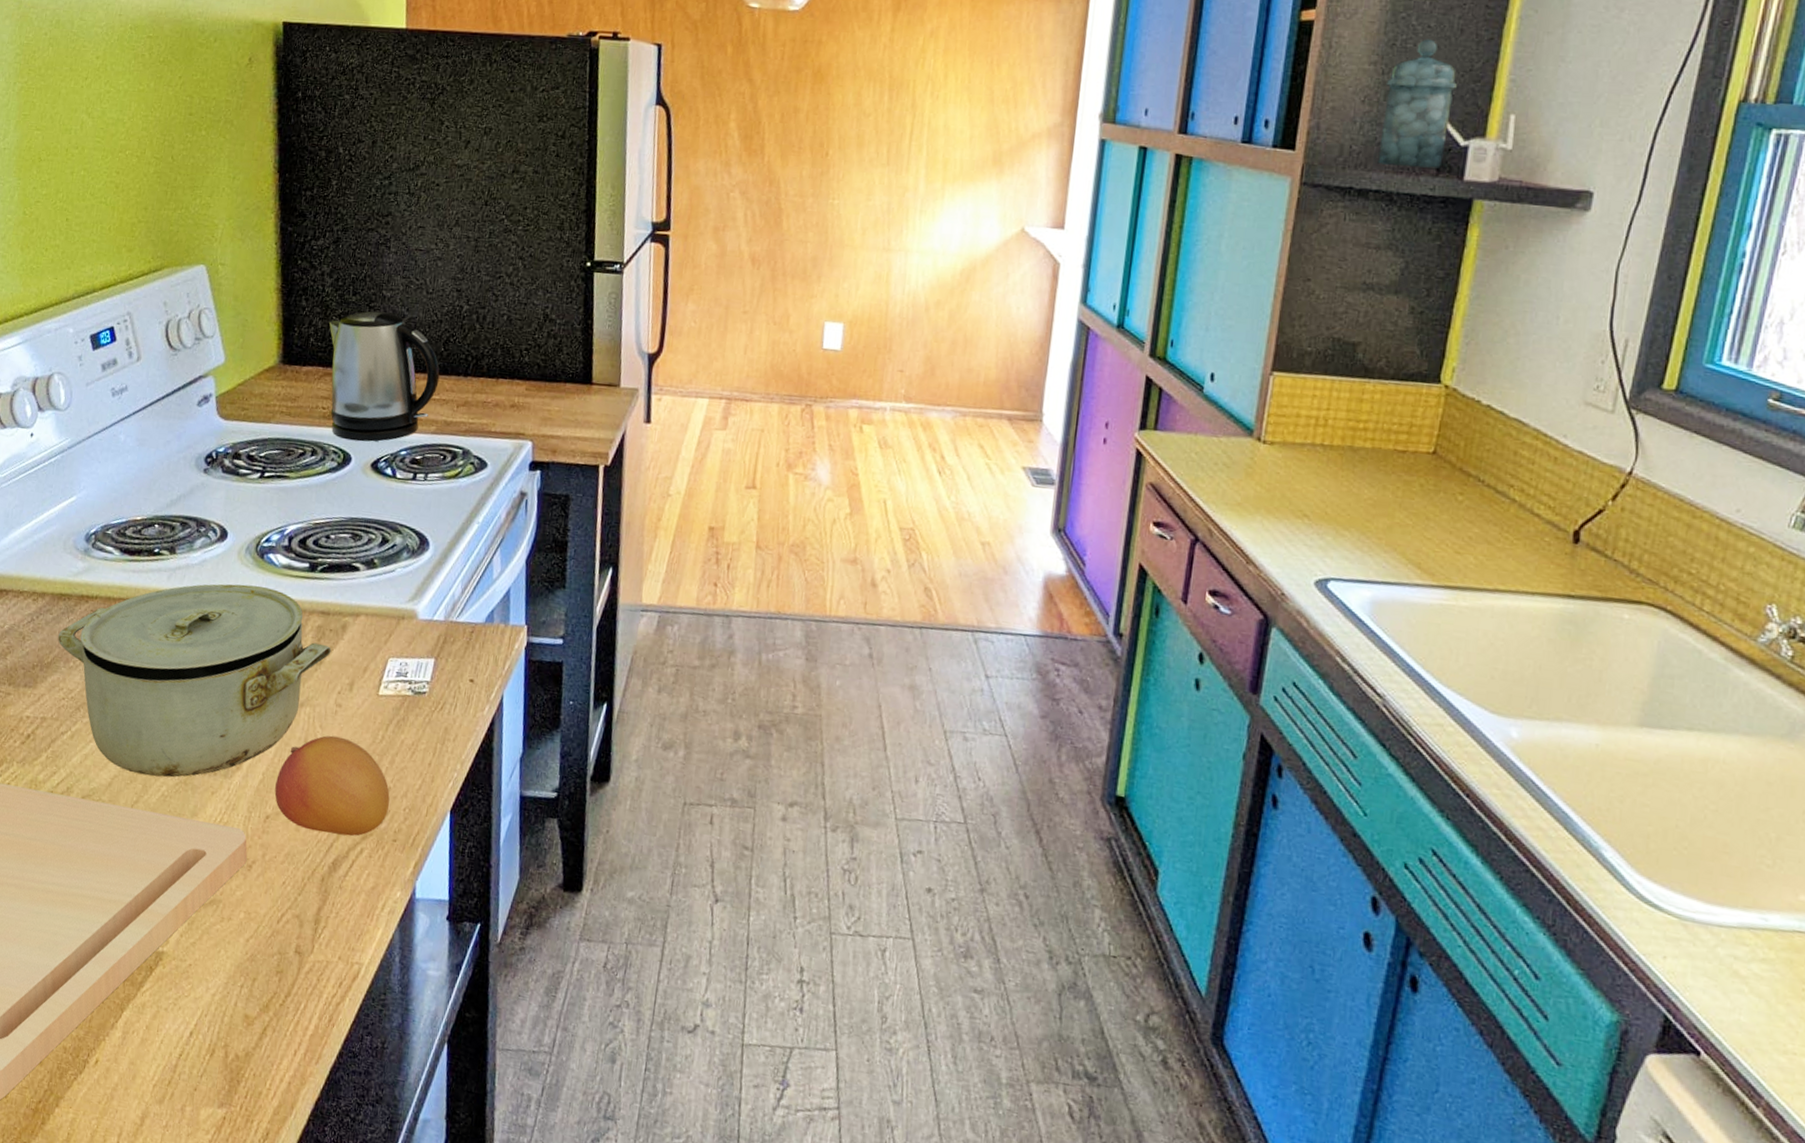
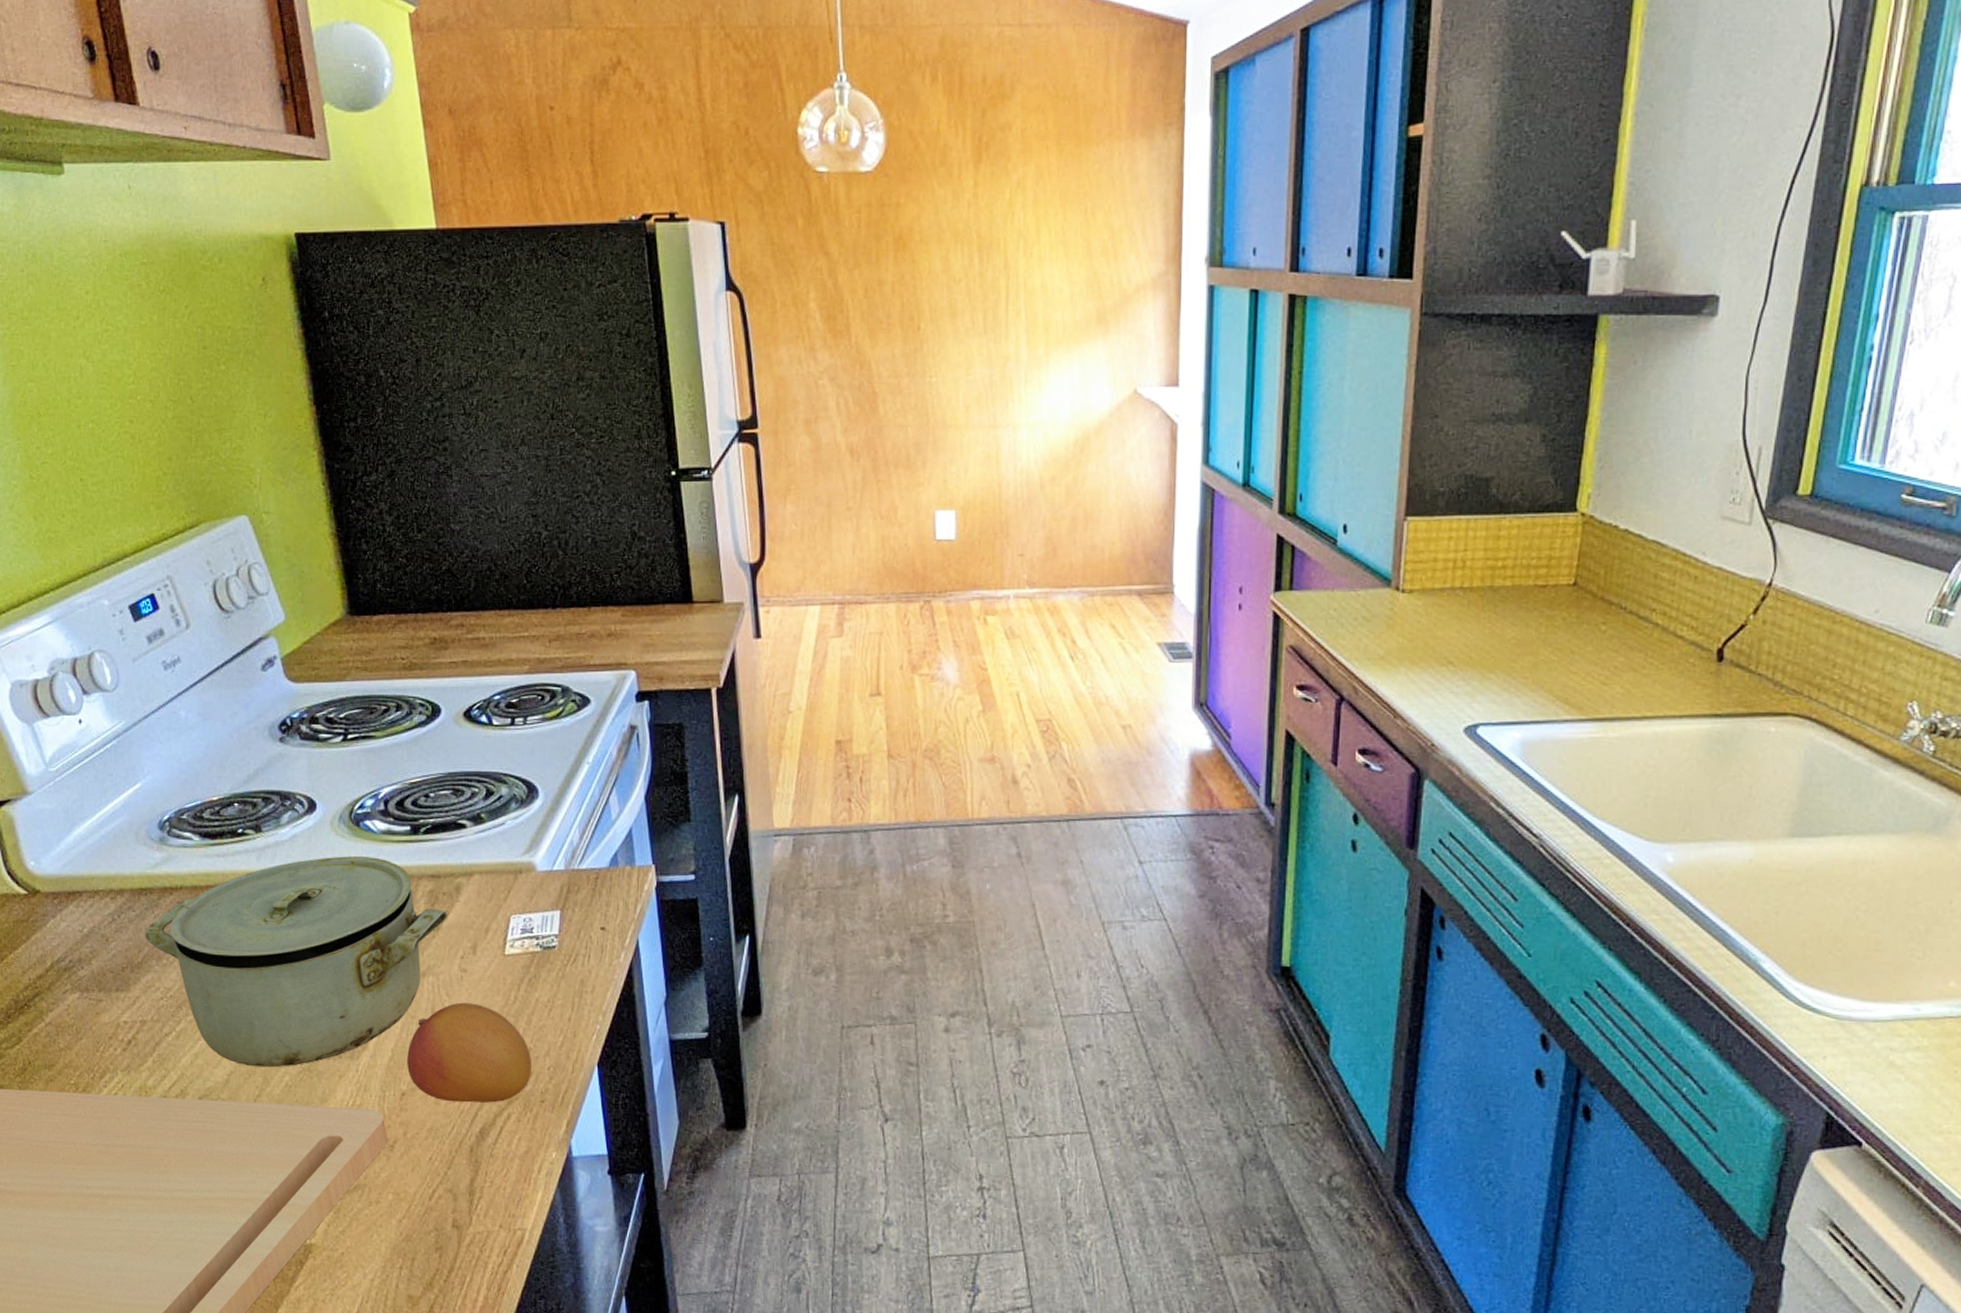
kettle: present [328,311,440,443] -> none [395,547,526,691]
canister: present [1377,39,1458,169] -> none [1499,145,1576,286]

